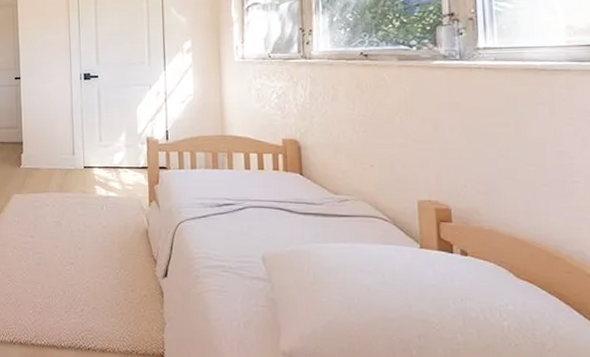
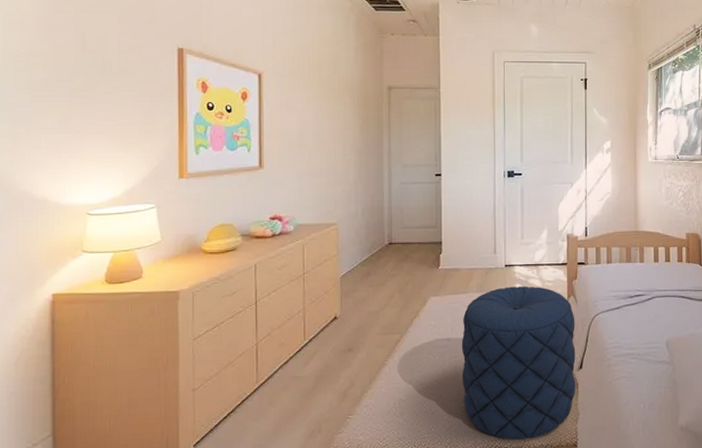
pouf: none [43,188,161,343] -> present [461,286,576,440]

